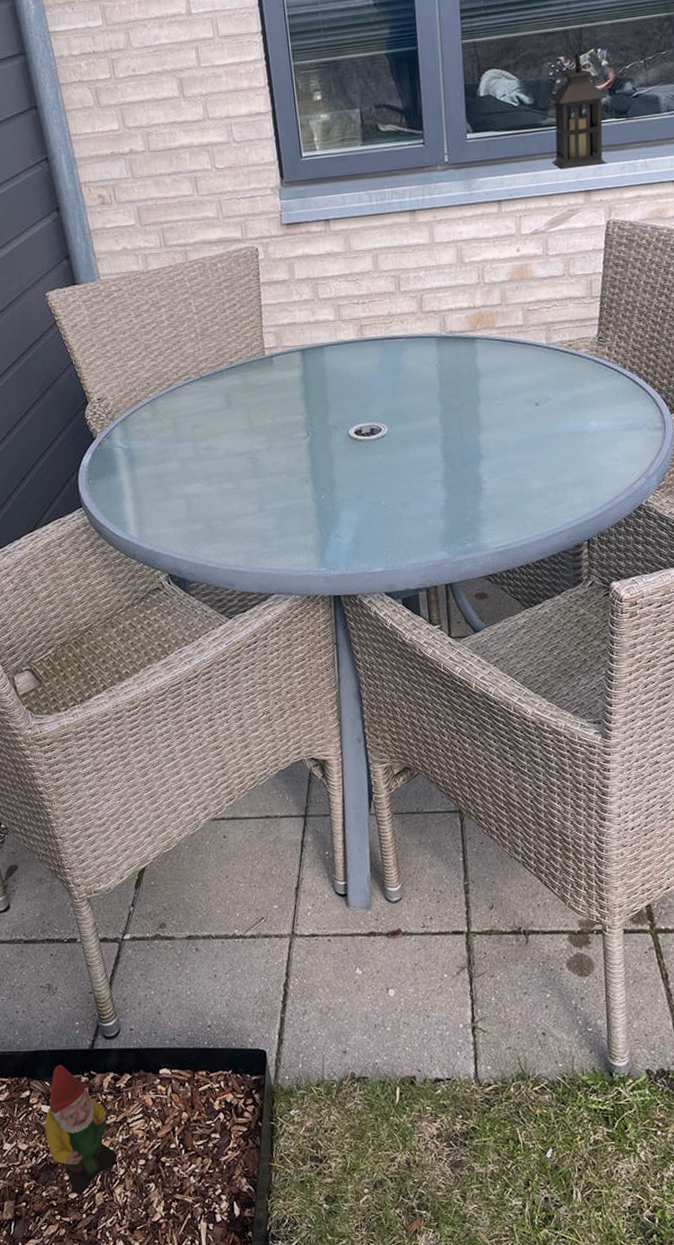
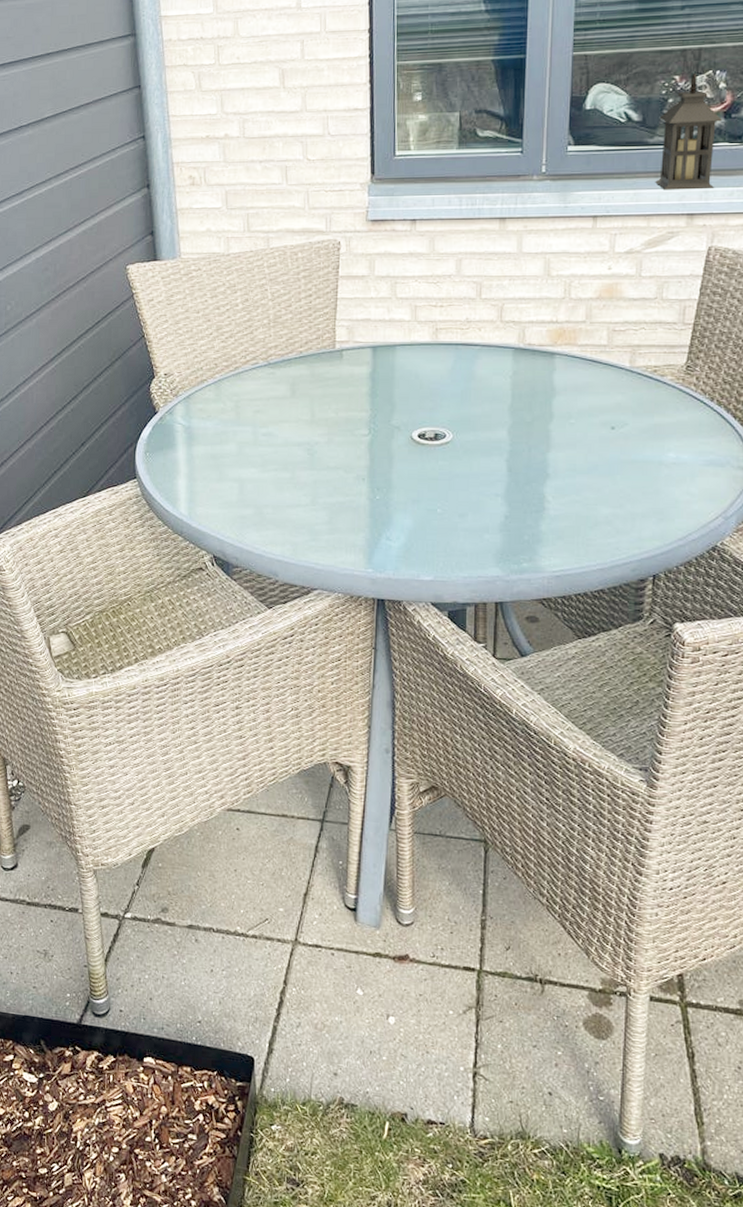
garden gnome: present [44,1065,117,1195] -> none [23,1034,91,1172]

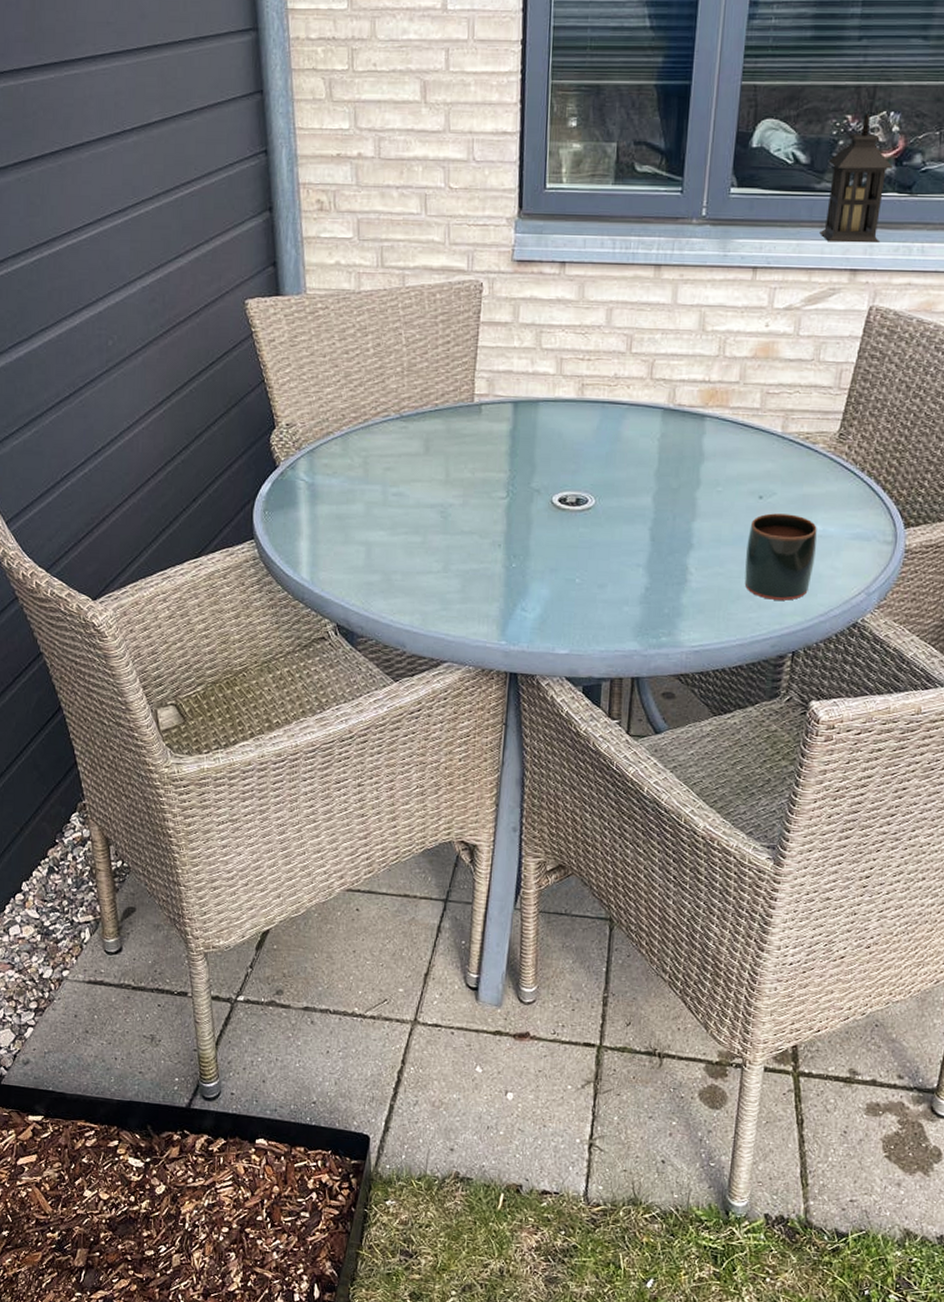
mug: none [601,443,672,526] -> present [744,513,818,601]

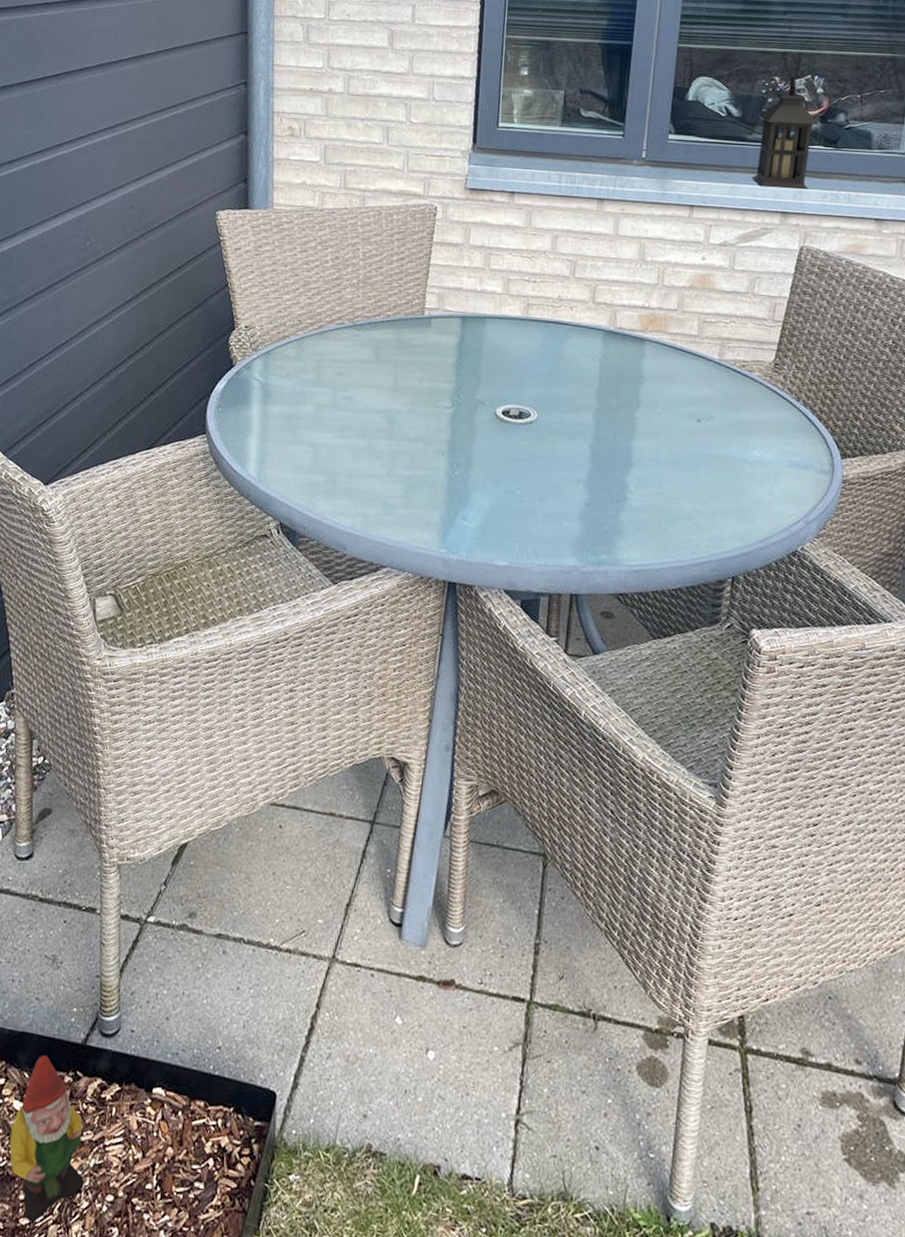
garden gnome: none [129,1119,200,1253] -> present [9,1055,84,1223]
mug: present [744,513,818,601] -> none [683,436,755,525]

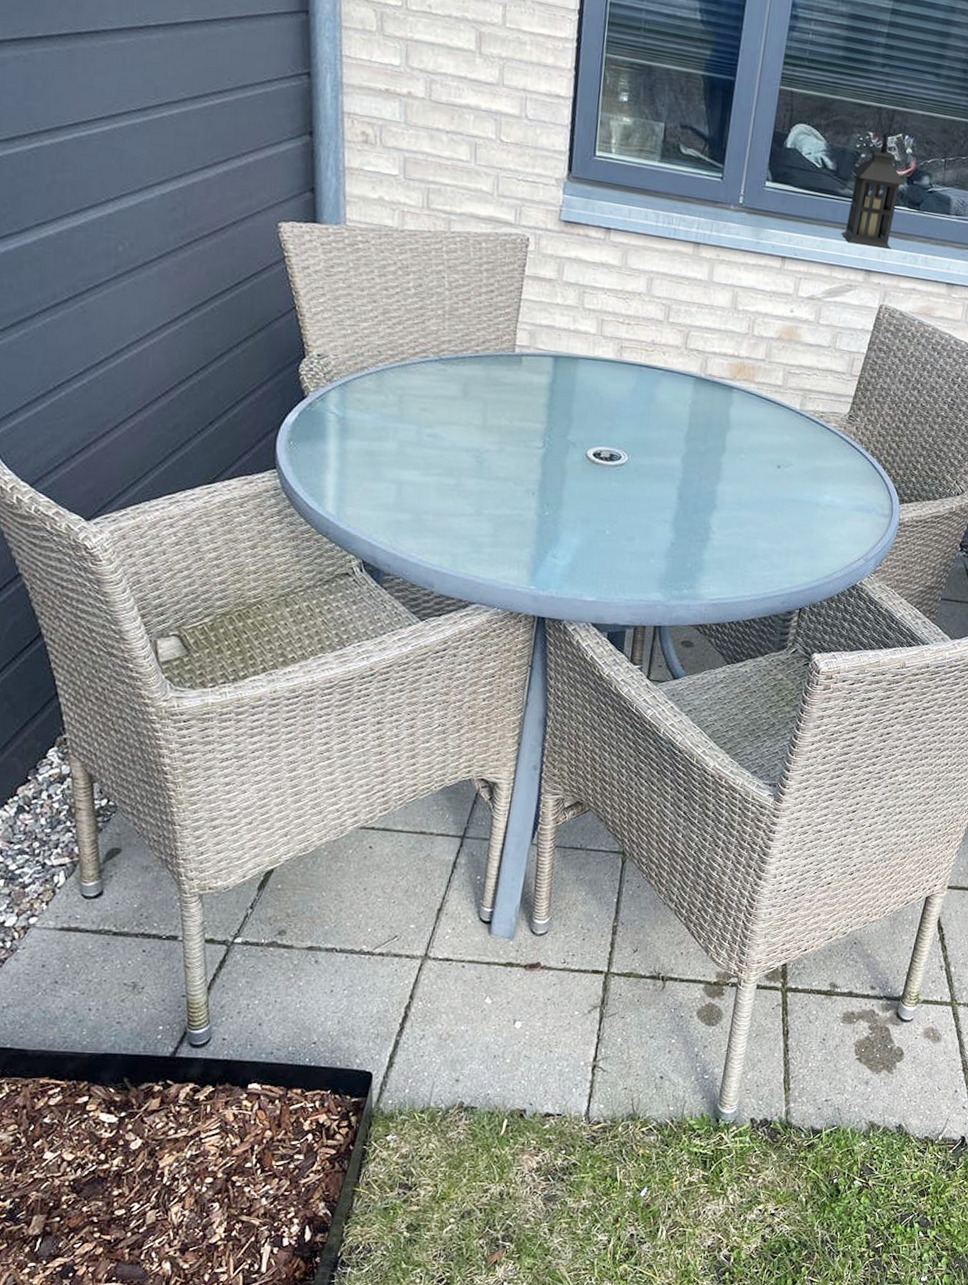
garden gnome: present [9,1055,84,1223] -> none [98,1071,181,1212]

